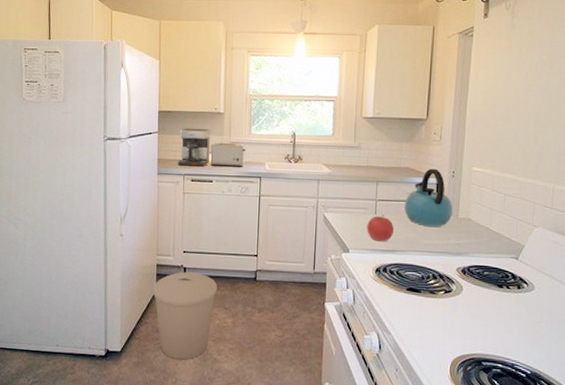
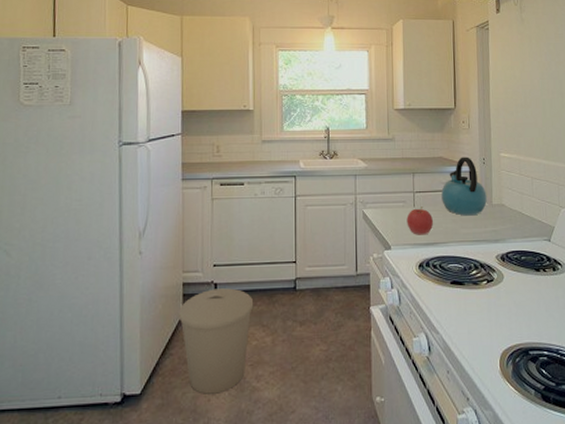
coffee maker: present [178,128,211,167] -> none [205,127,241,169]
toaster: present [210,142,246,168] -> none [240,141,279,169]

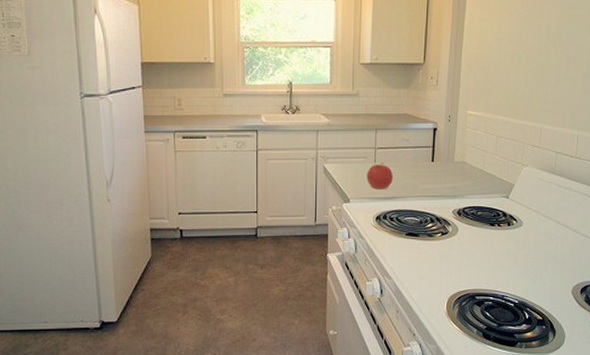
trash can: present [179,288,254,394] -> none [148,234,217,324]
kettle: present [441,157,487,216] -> none [403,114,449,172]

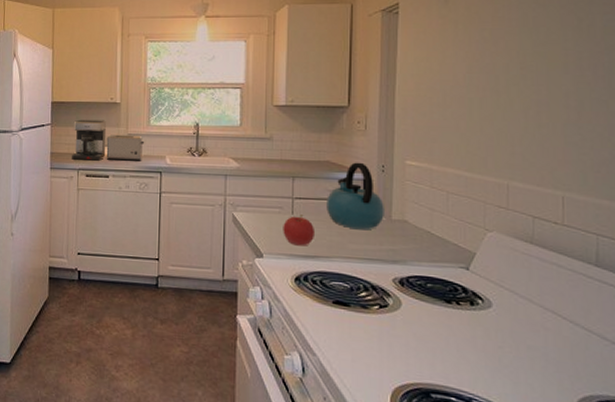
coffee maker: none [166,80,202,122] -> present [72,119,107,161]
toaster: none [202,95,241,122] -> present [106,134,145,162]
kettle: none [403,114,449,172] -> present [327,162,384,230]

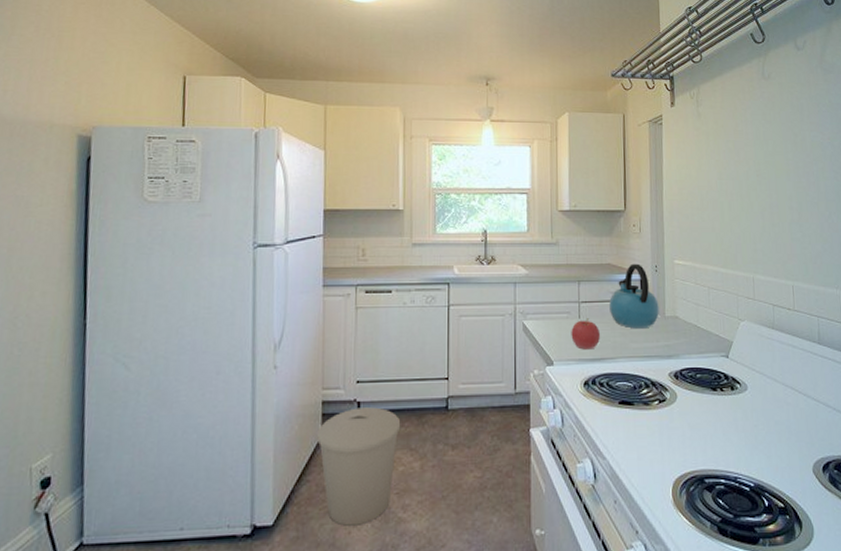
trash can: none [45,276,115,376] -> present [317,407,401,526]
coffee maker: present [72,119,107,161] -> none [349,229,389,275]
toaster: present [106,134,145,162] -> none [388,244,431,274]

